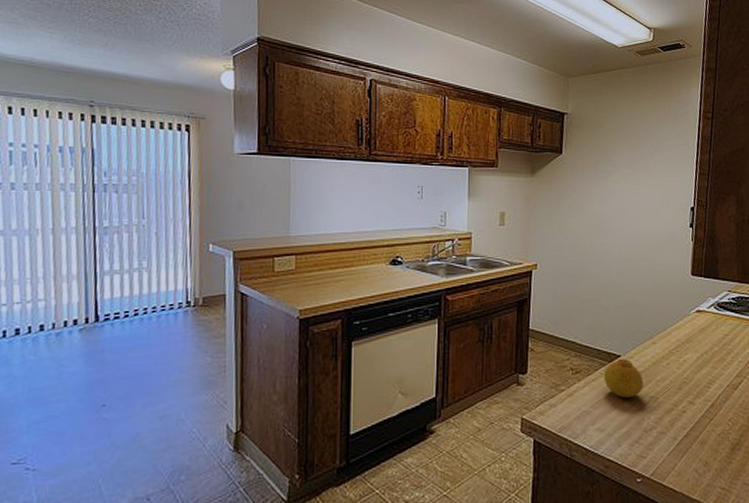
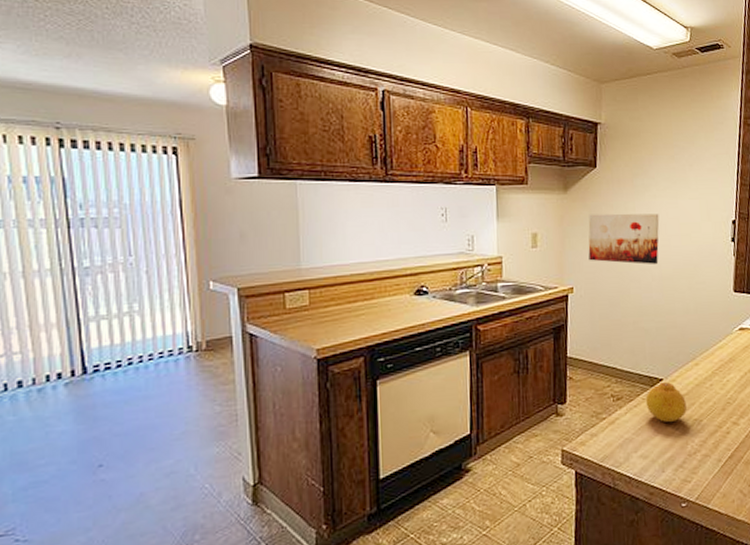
wall art: none [552,196,621,245] -> present [588,213,660,264]

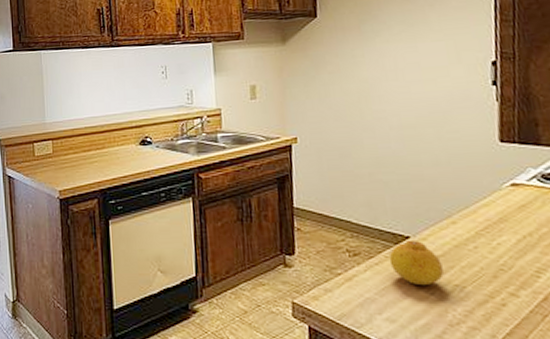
wall art: present [588,213,660,264] -> none [310,59,397,113]

